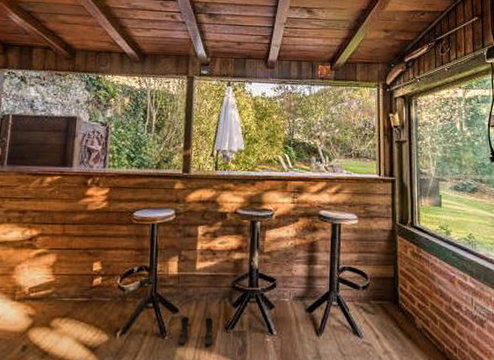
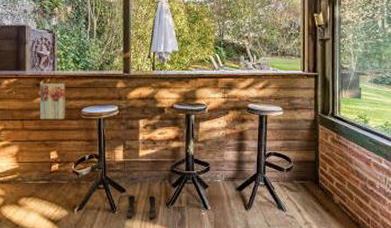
wall art: none [84,181,116,224] -> present [39,83,65,119]

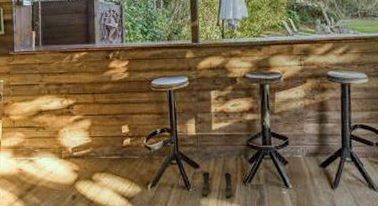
wall art: present [39,83,65,119] -> none [109,54,135,93]

